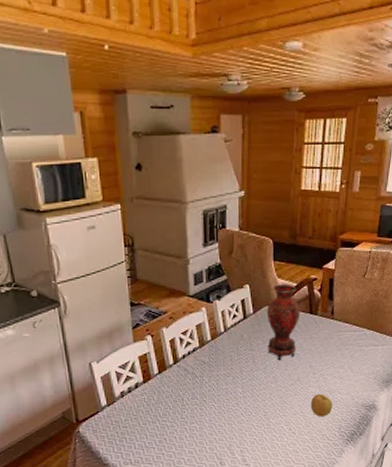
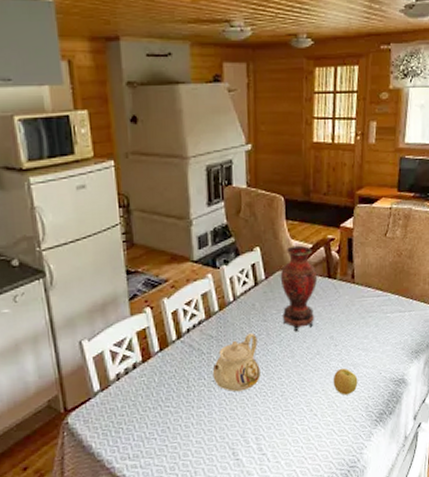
teapot: none [204,360,246,411] -> present [212,332,260,392]

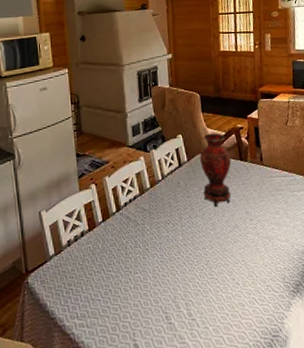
teapot: present [212,332,260,392] -> none [146,207,187,260]
apple: present [333,368,358,395] -> none [251,240,274,266]

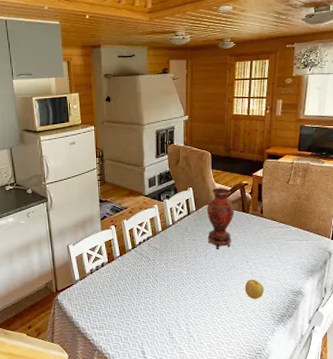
apple: none [251,240,274,266] -> present [244,279,264,299]

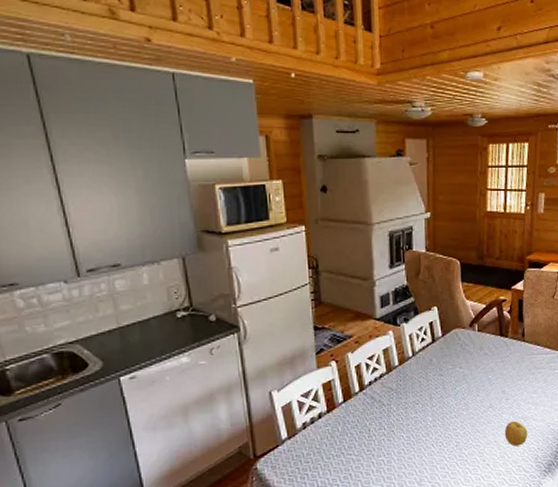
vase: present [206,187,235,250] -> none [455,305,491,386]

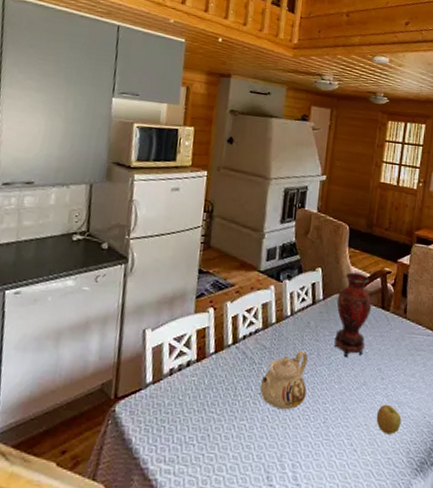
teapot: none [392,386,437,442] -> present [260,350,308,410]
vase: none [455,305,491,386] -> present [334,272,372,358]

